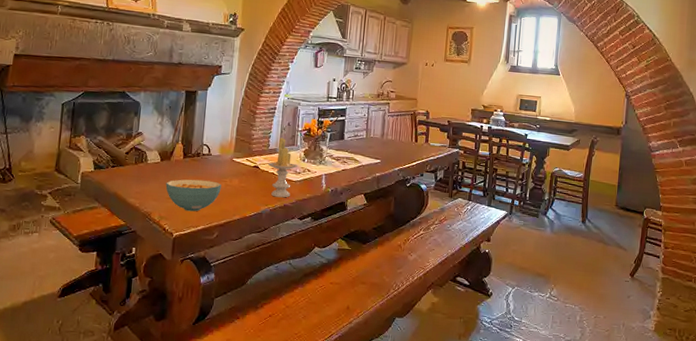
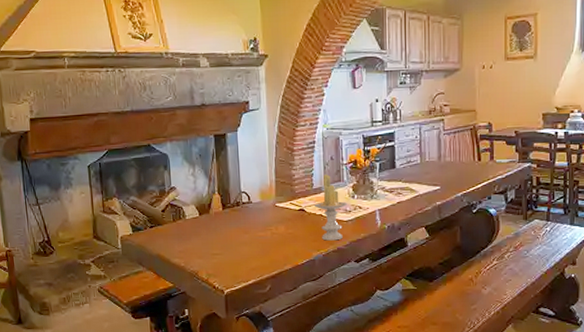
cereal bowl: present [165,179,221,212] -> none [208,230,267,266]

